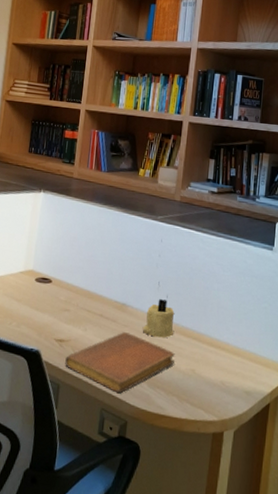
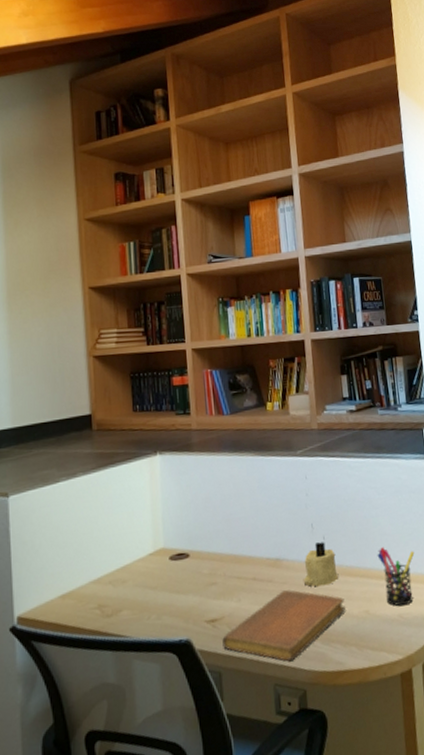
pen holder: none [211,318,246,375] -> present [377,547,415,606]

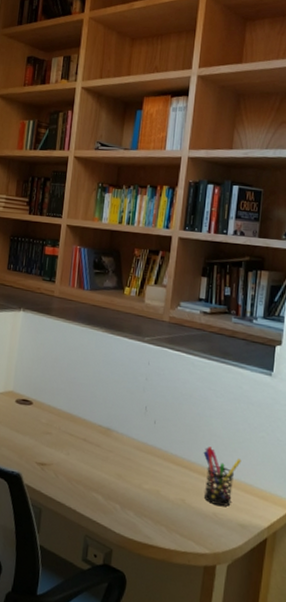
notebook: present [222,590,345,662] -> none [47,457,163,521]
candle: present [303,542,338,587] -> none [128,425,163,466]

